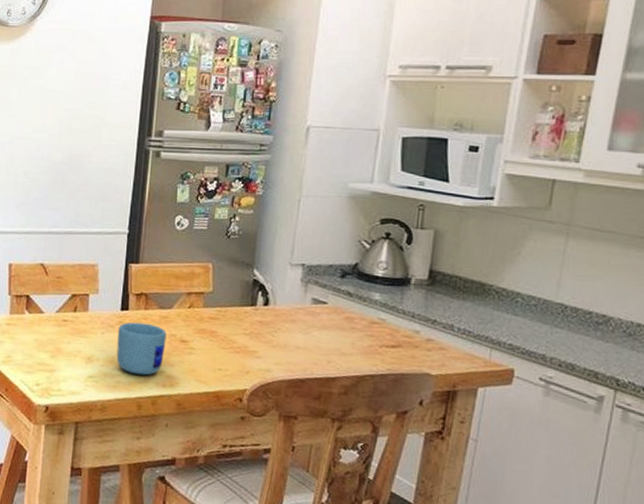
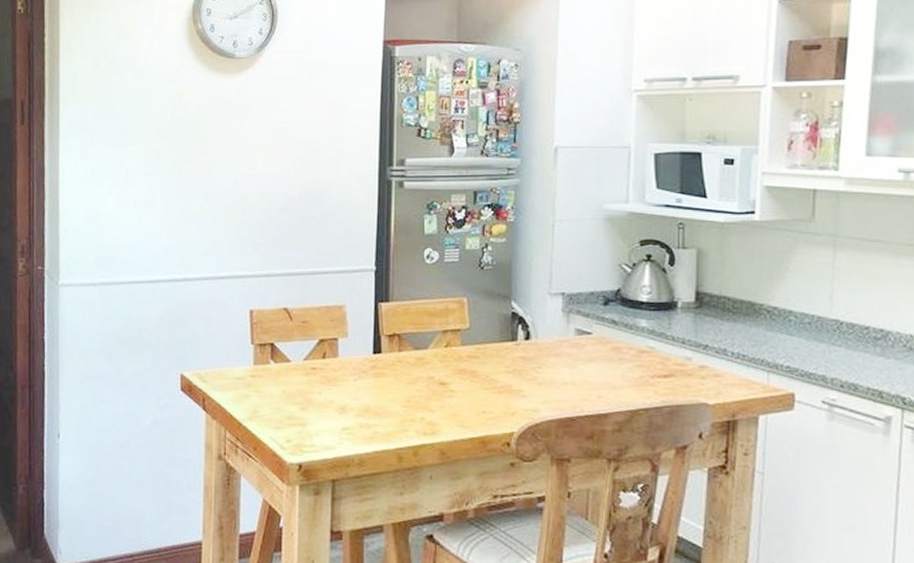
mug: present [116,322,167,376] -> none [372,366,424,424]

